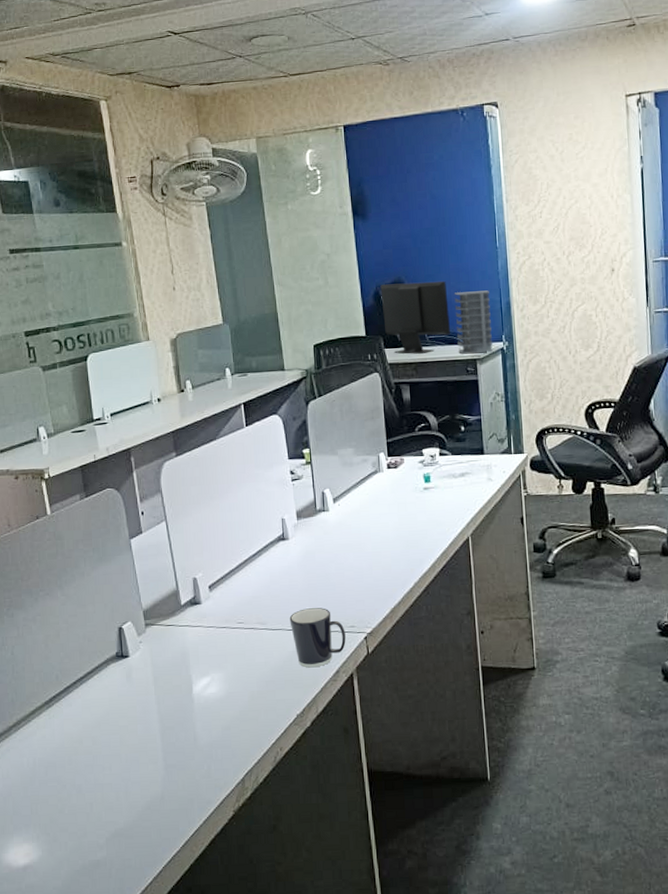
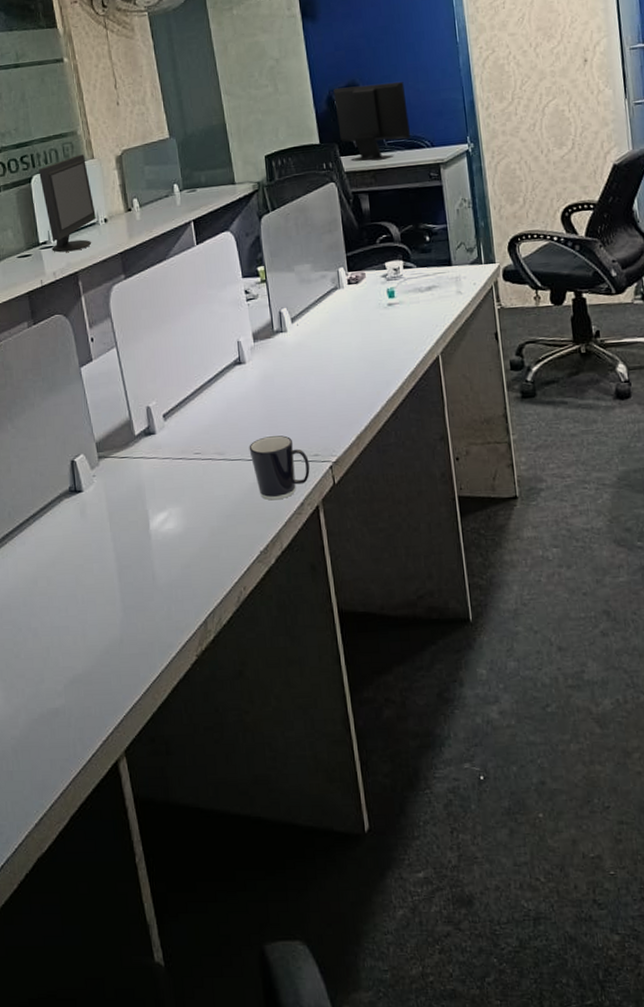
computer monitor: none [95,336,150,429] -> present [39,154,96,253]
file organizer: present [454,290,493,354] -> none [412,89,457,159]

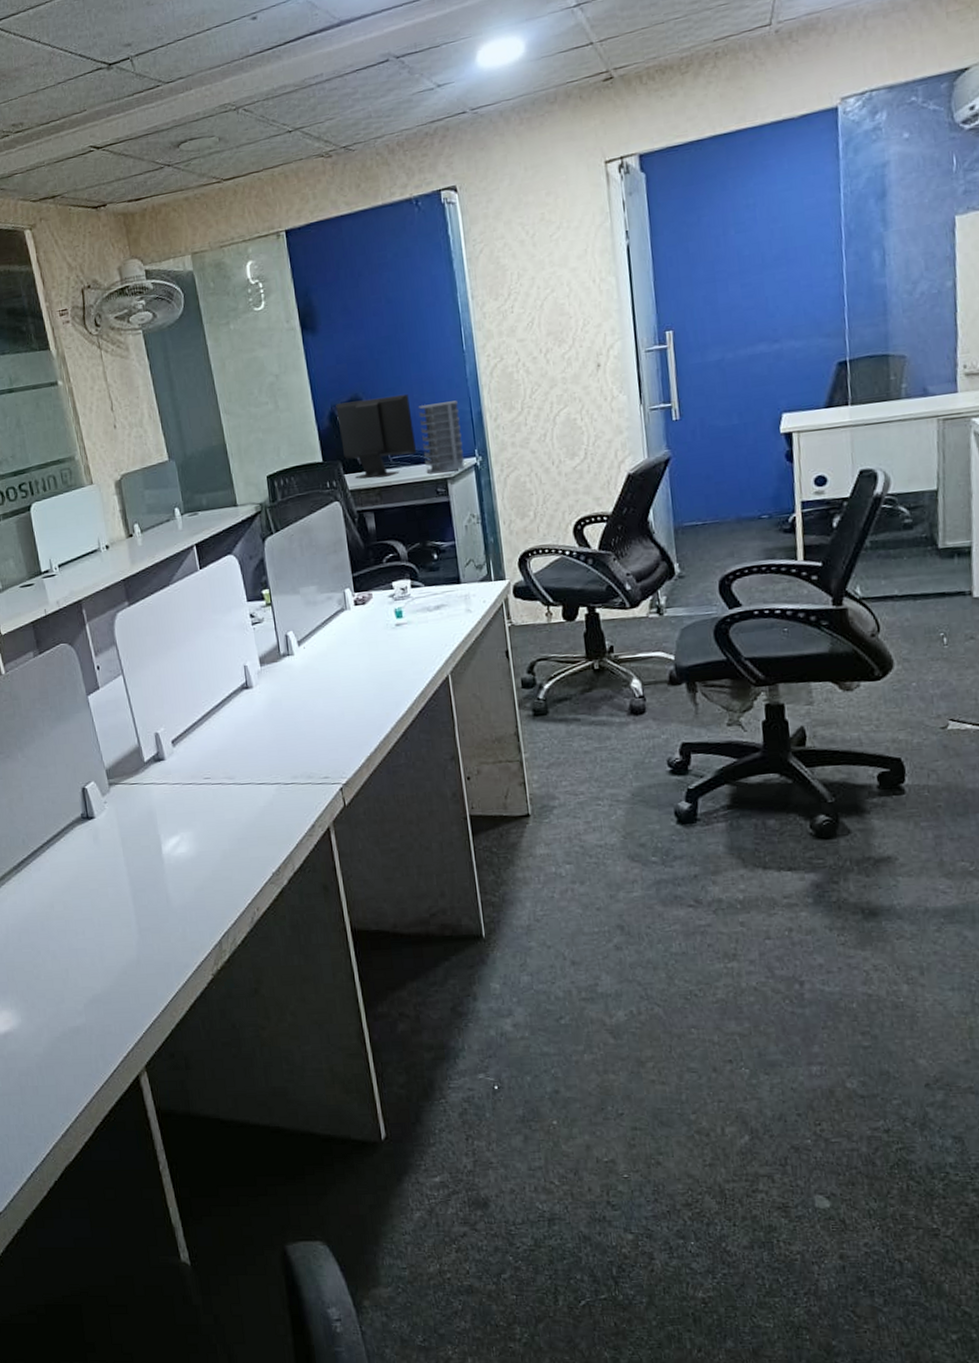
computer monitor: present [39,154,96,253] -> none [38,480,98,581]
mug: present [249,435,310,501] -> none [258,759,320,823]
file organizer: none [412,89,457,159] -> present [418,400,465,474]

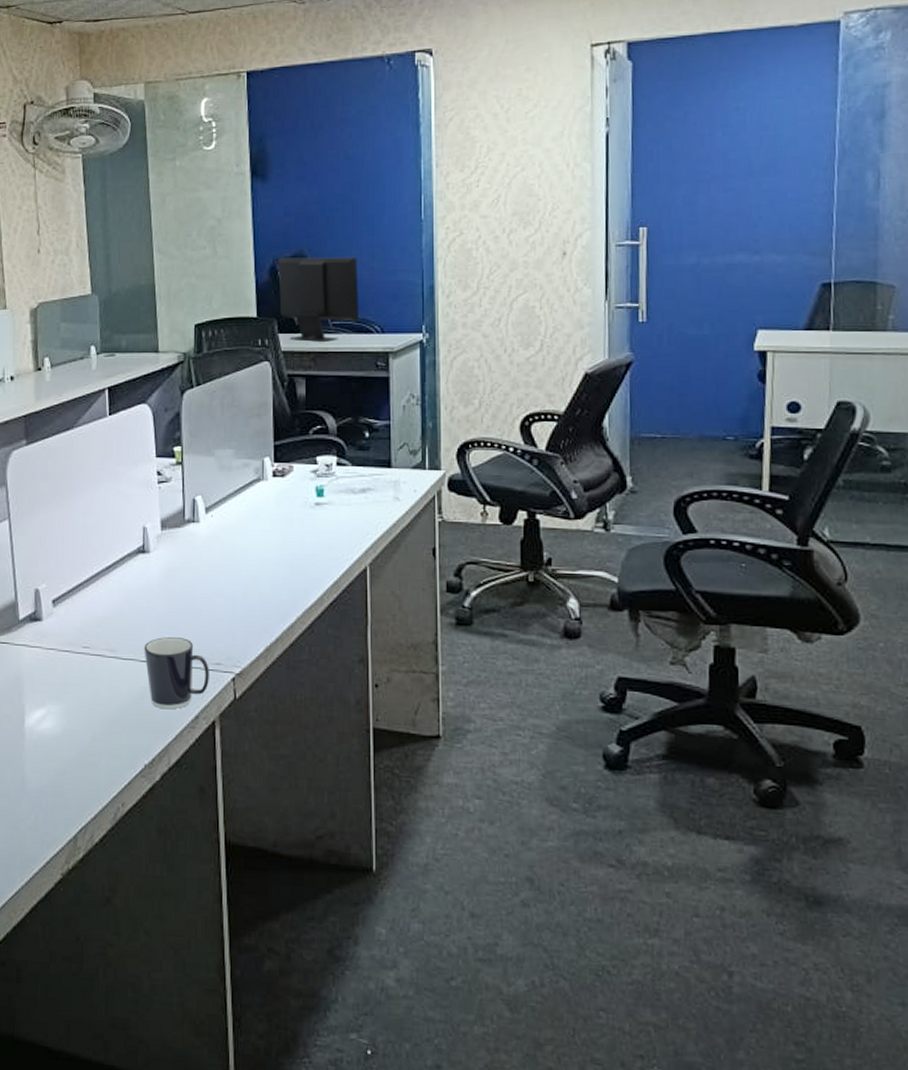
mug: none [258,759,320,823] -> present [144,637,209,710]
file organizer: present [418,400,465,474] -> none [366,271,409,346]

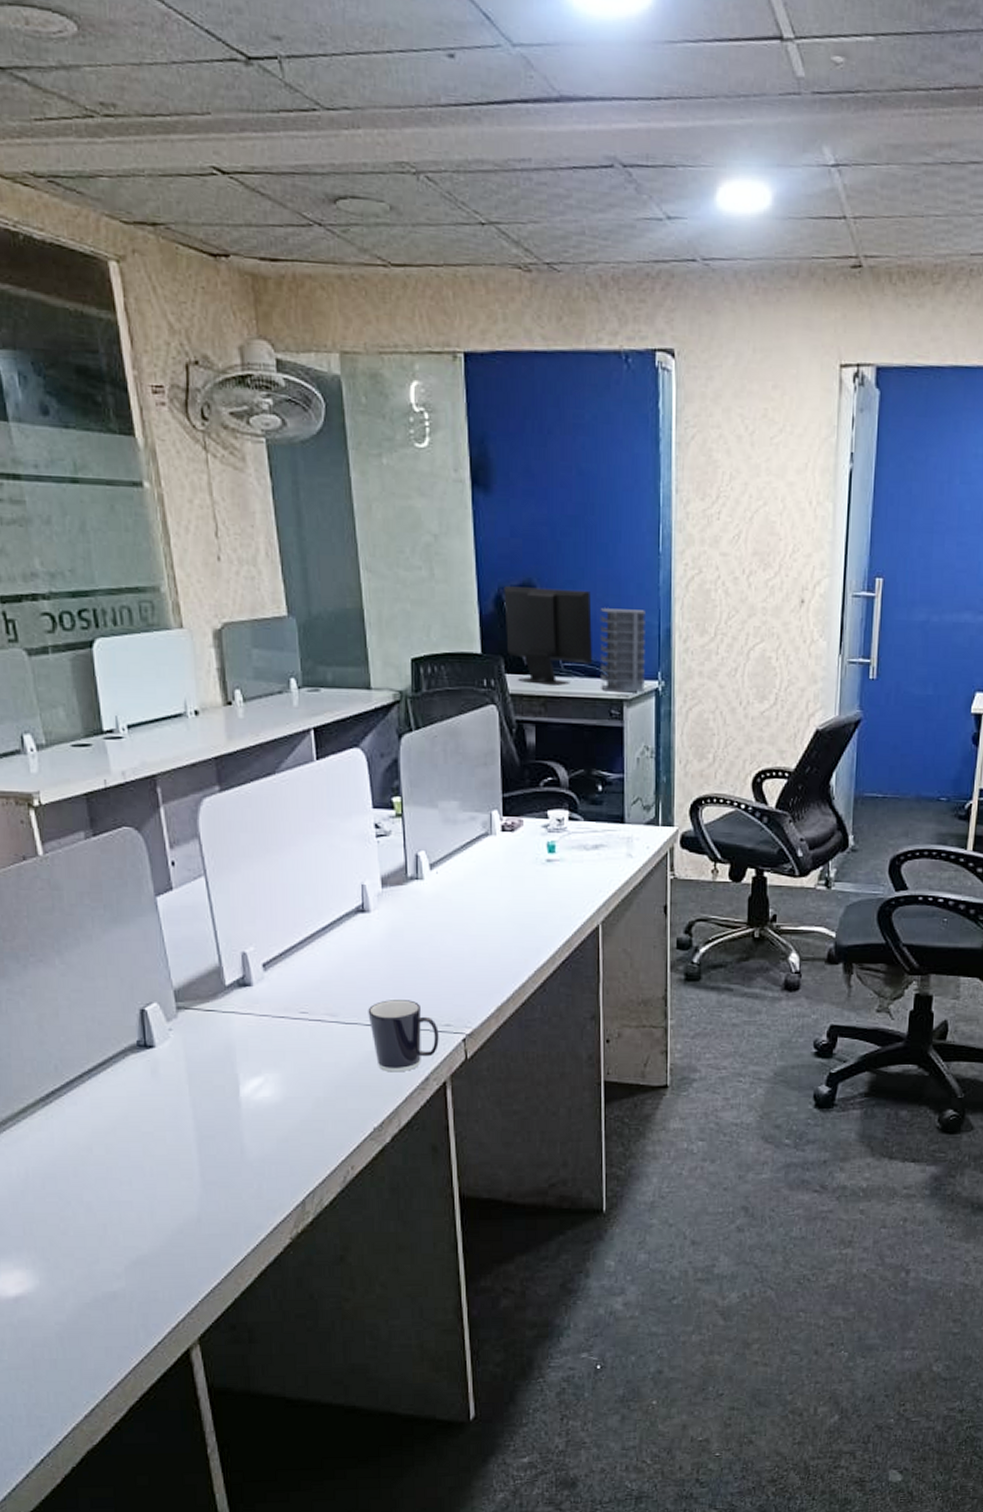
file organizer: none [366,271,409,346] -> present [599,608,645,693]

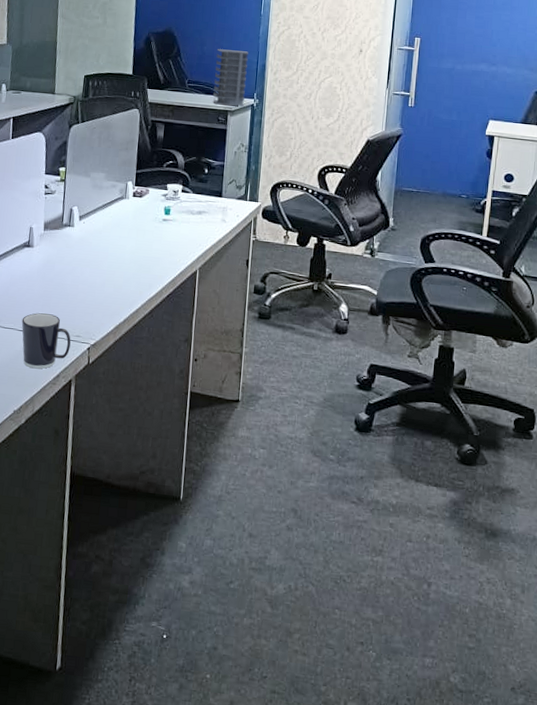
computer monitor: present [504,586,593,685] -> none [150,32,211,99]

